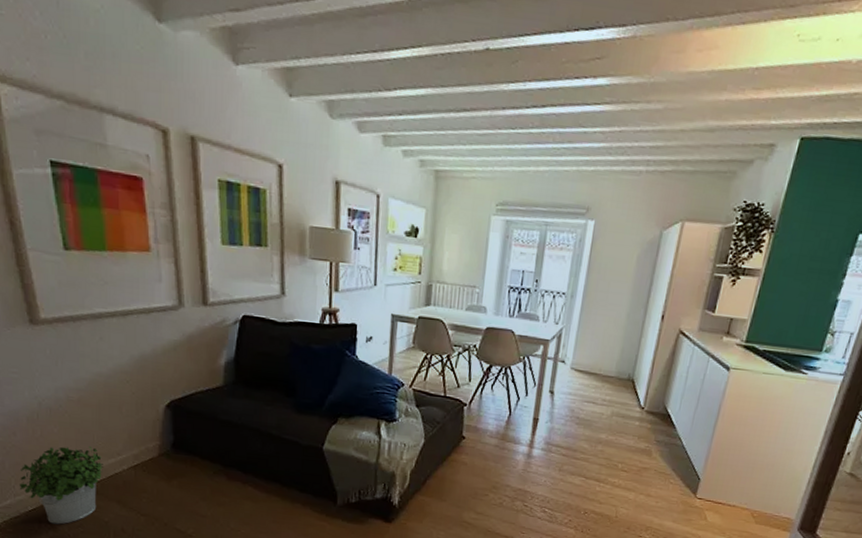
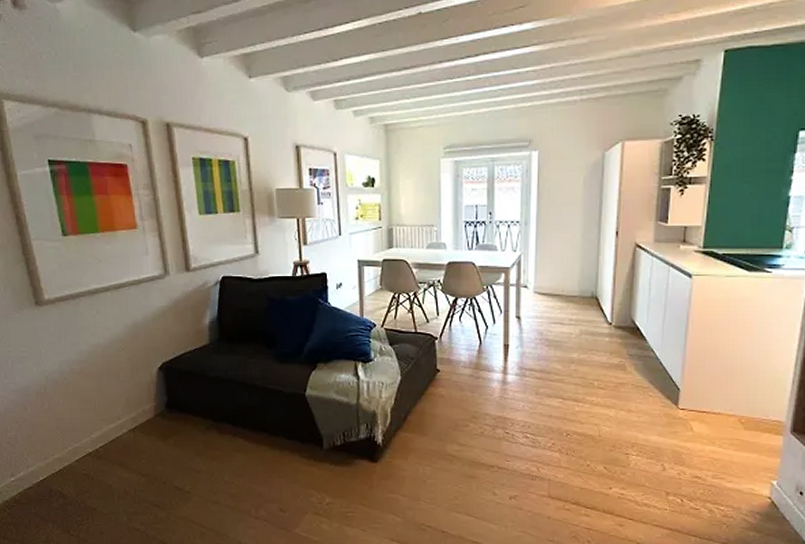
potted plant: present [20,446,103,525] -> none [31,414,105,492]

